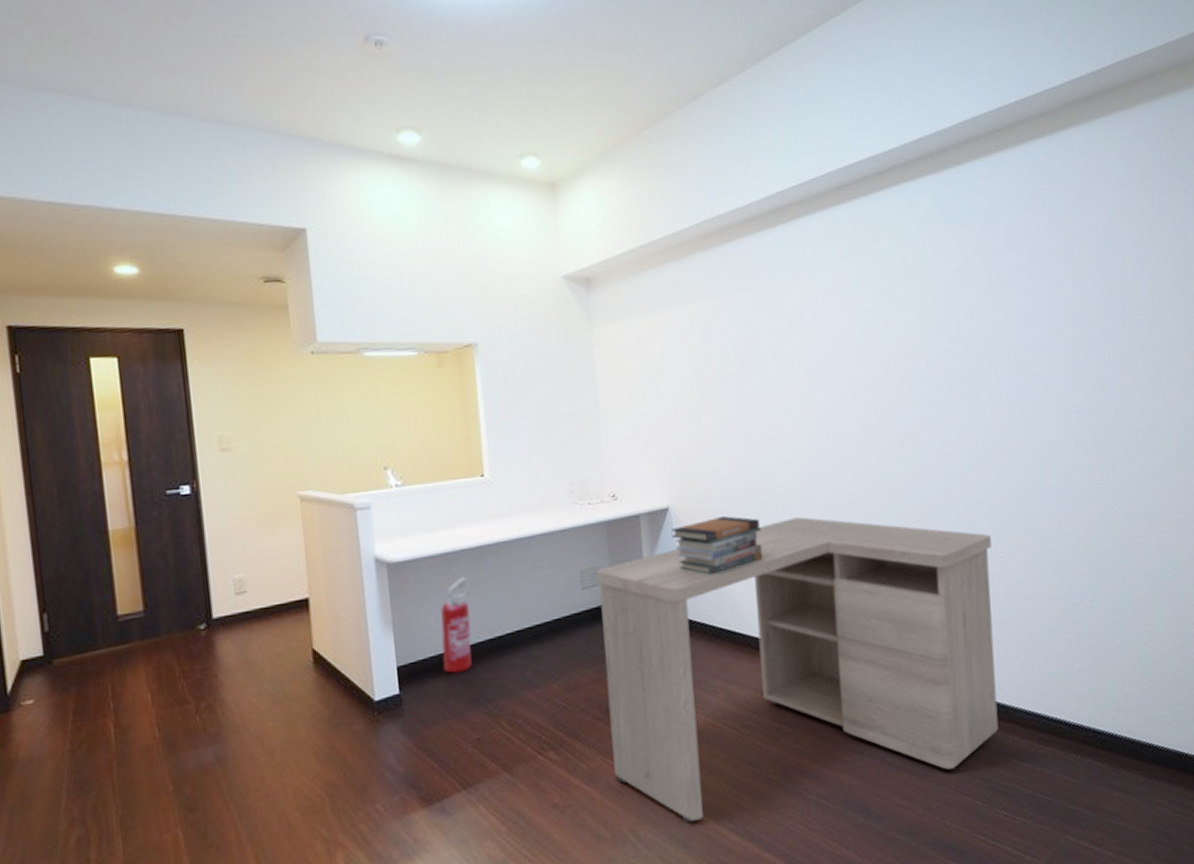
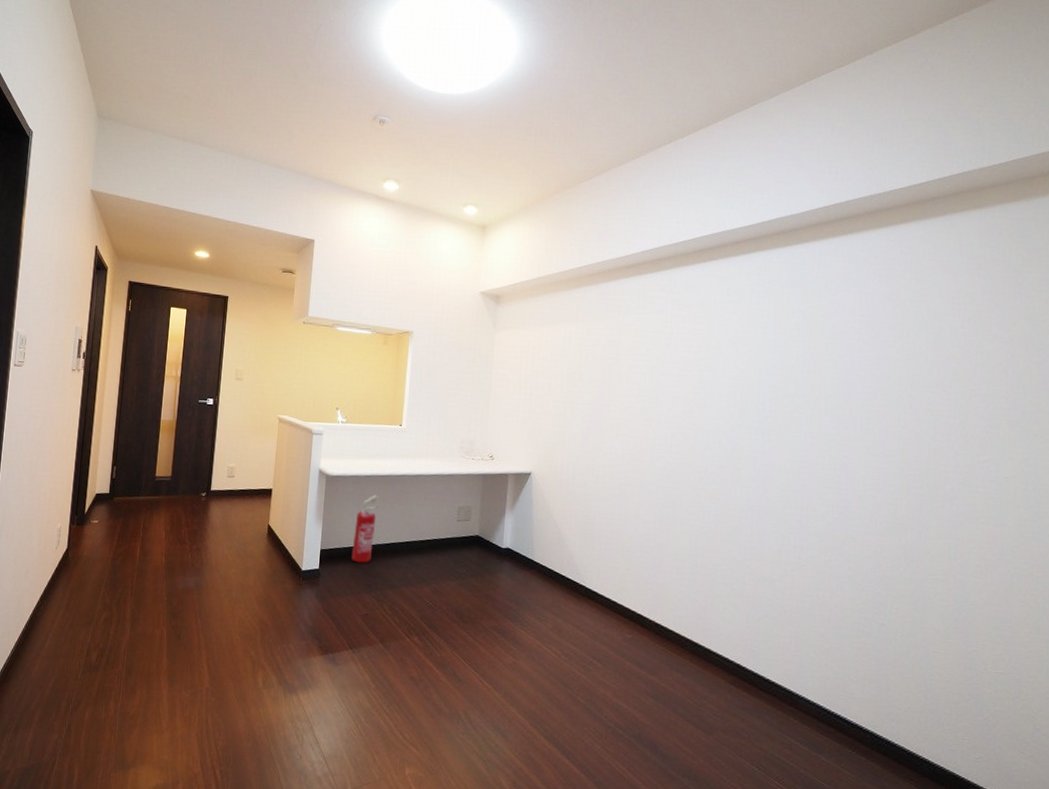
desk: present [596,517,999,824] -> none [459,498,796,733]
book stack: present [671,516,763,576] -> none [530,487,601,531]

